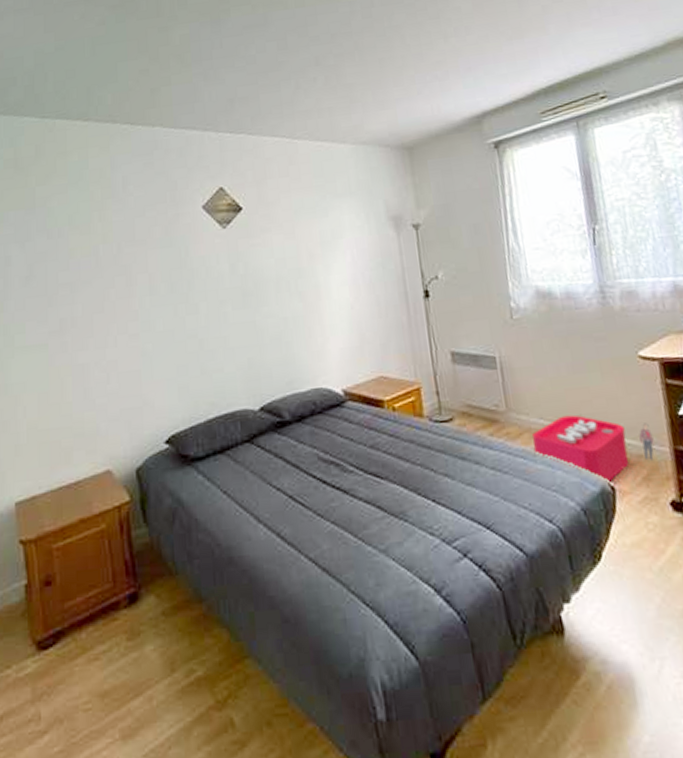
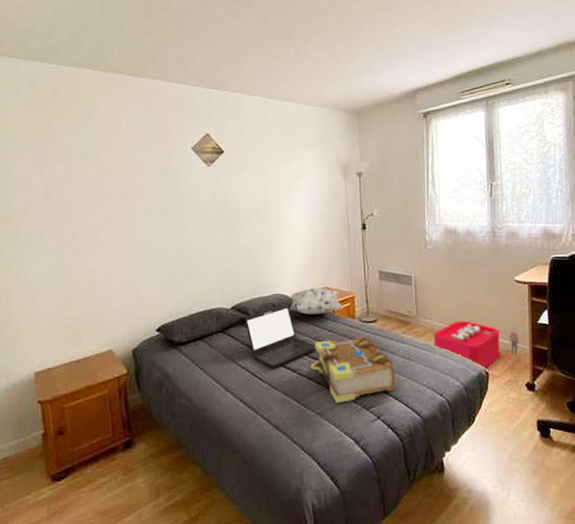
laptop: none [277,402,373,490] -> present [244,305,316,369]
decorative pillow: none [334,377,407,415] -> present [288,288,344,315]
book: none [367,441,486,536] -> present [311,336,397,403]

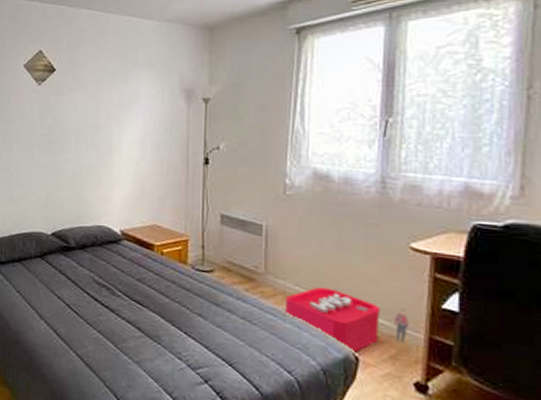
laptop: present [244,305,316,369] -> none [64,238,138,305]
decorative pillow: present [288,288,344,315] -> none [111,224,175,254]
book: present [311,336,397,403] -> none [131,283,233,356]

